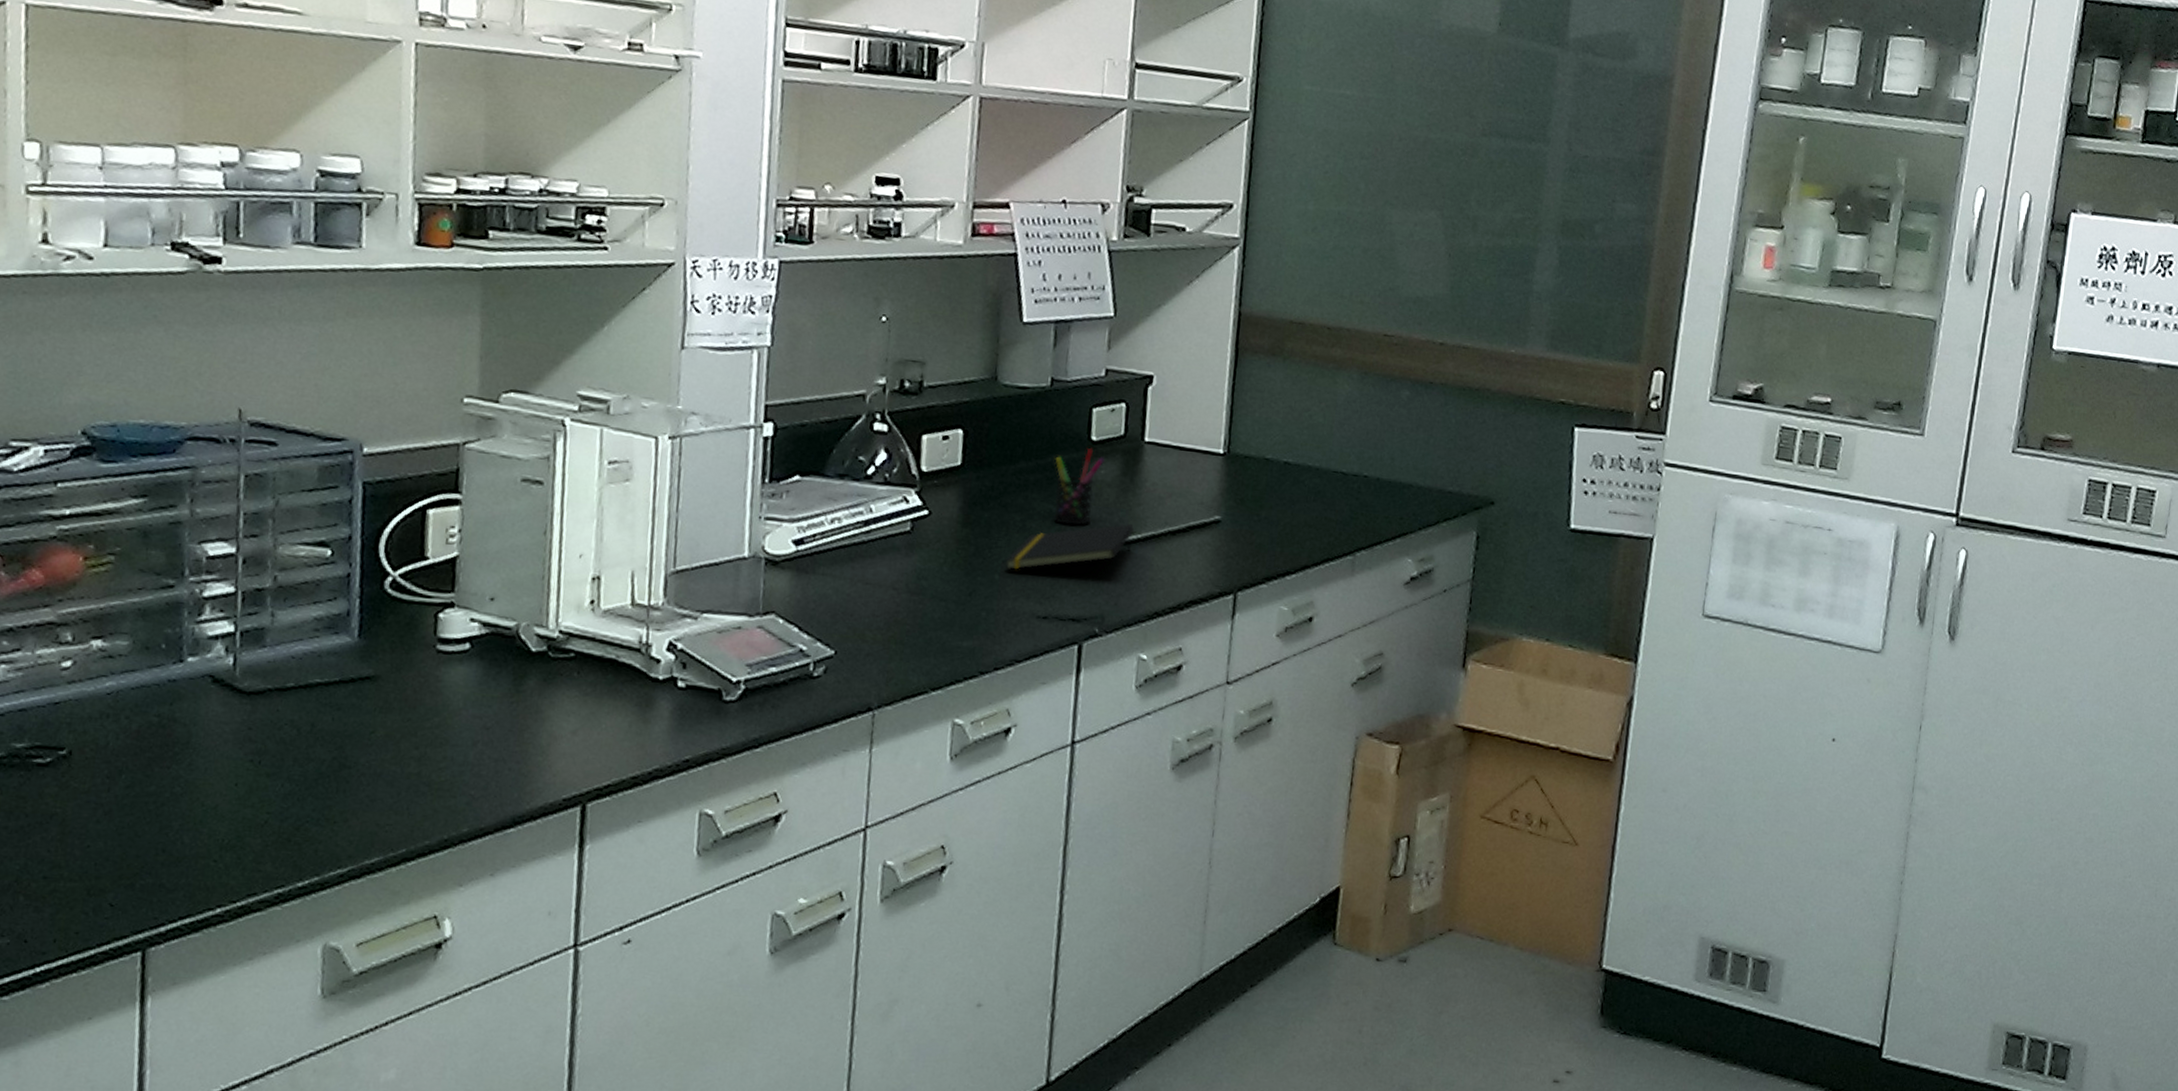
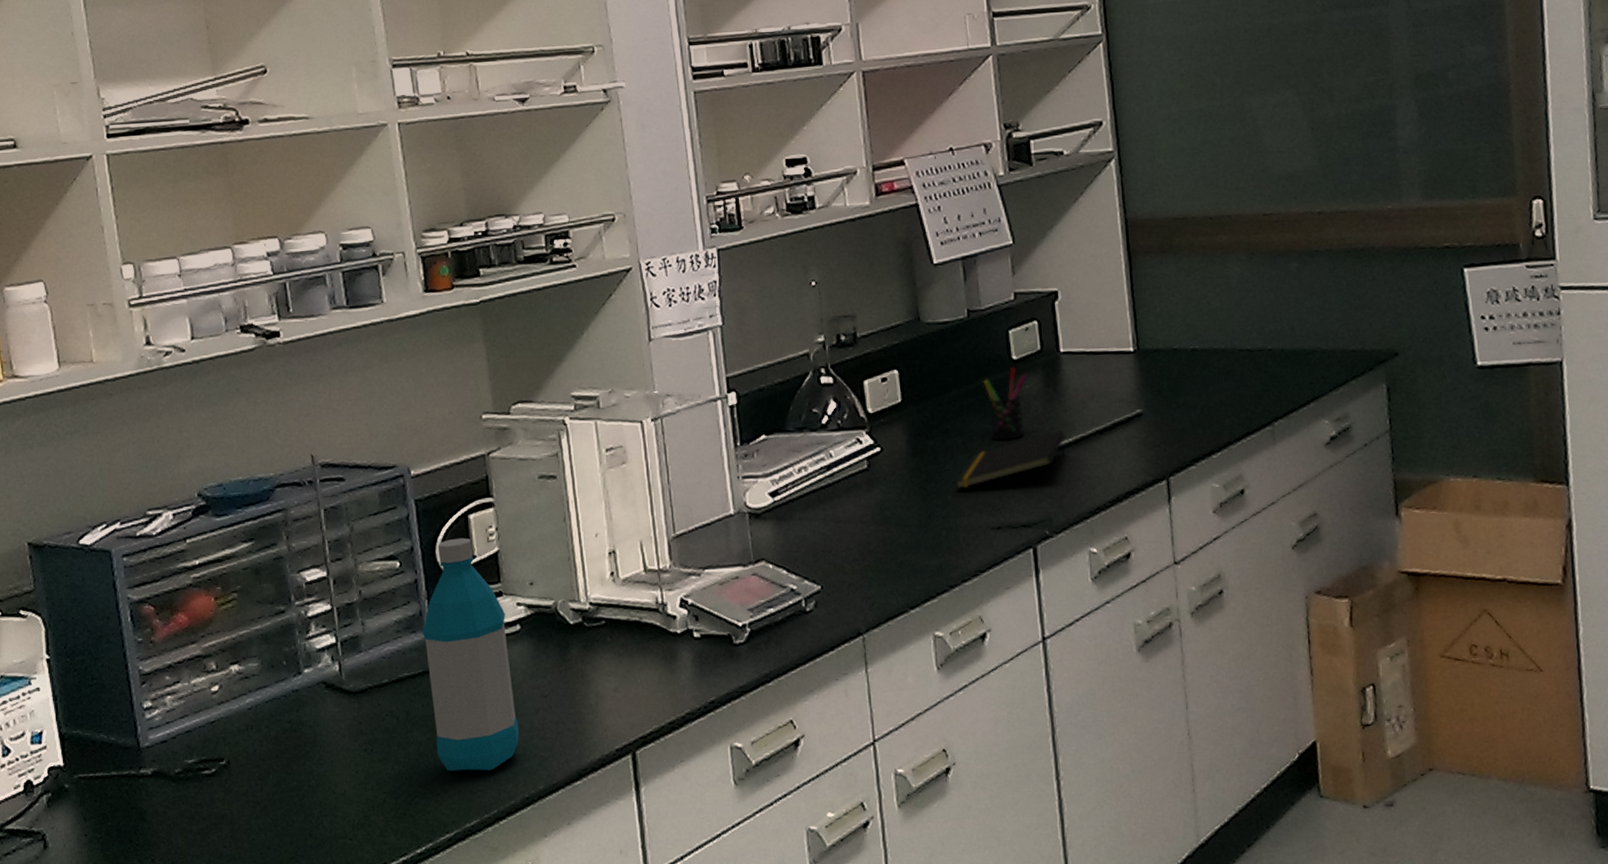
water bottle: none [342,533,454,804] -> present [422,537,519,772]

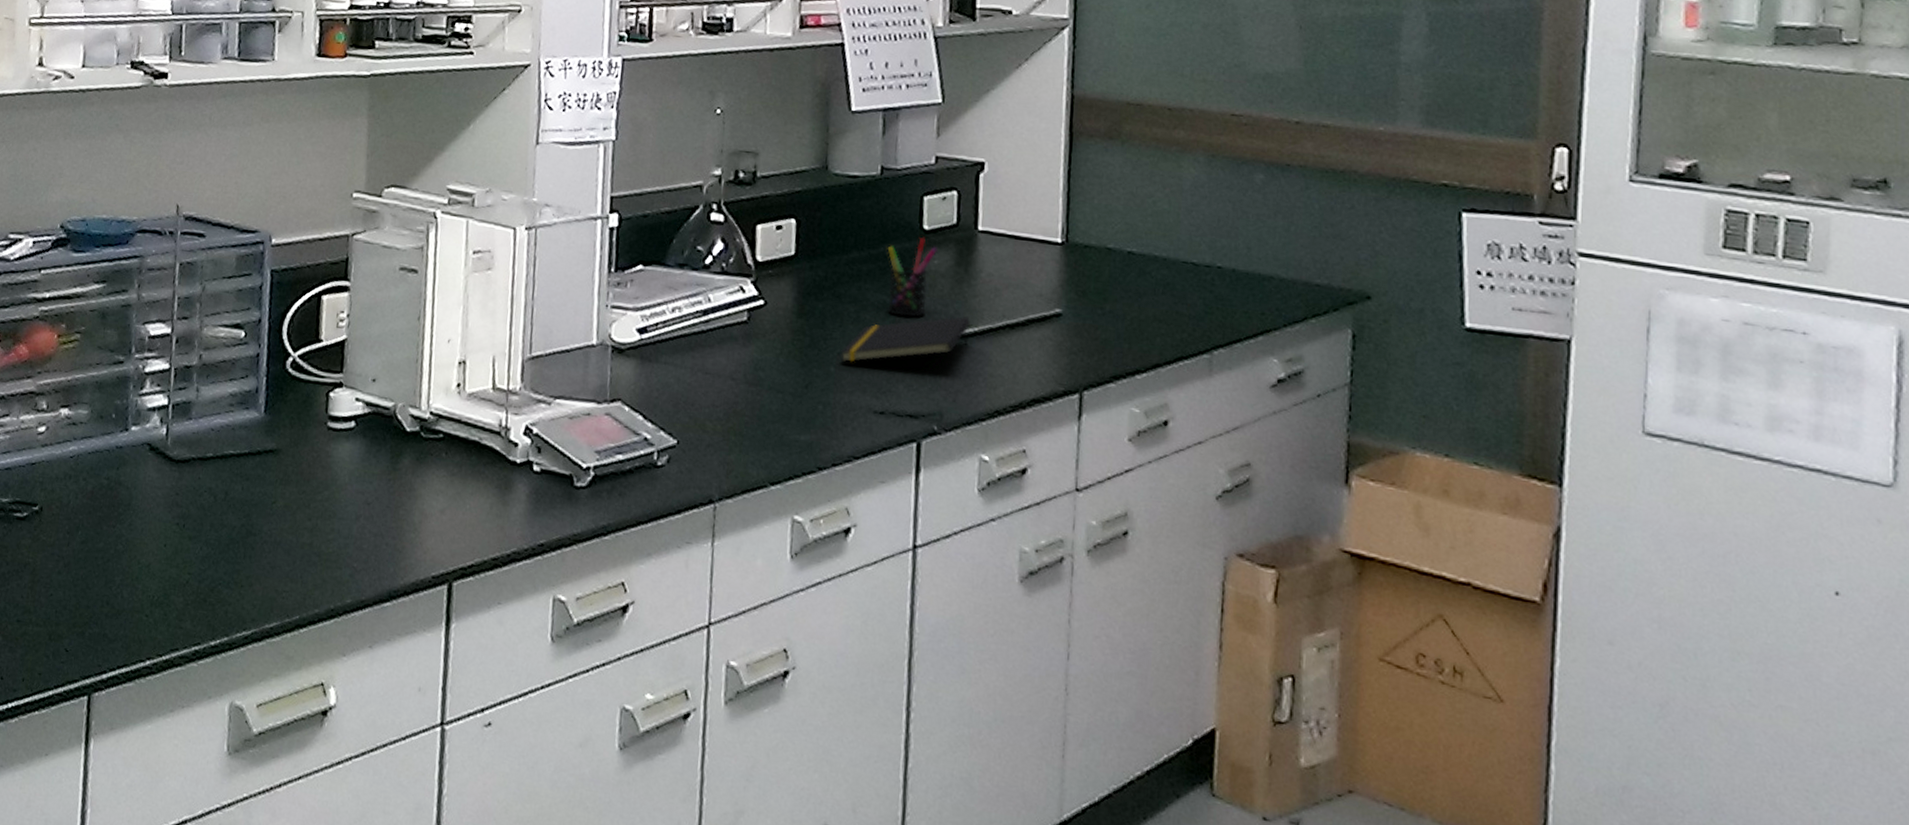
water bottle: present [422,537,519,772] -> none [249,317,342,572]

